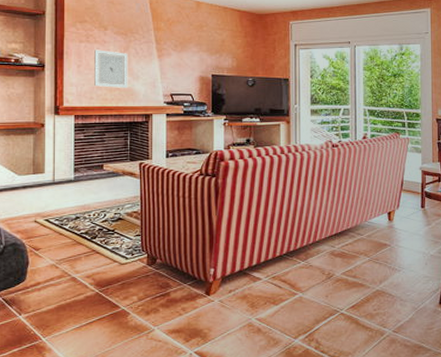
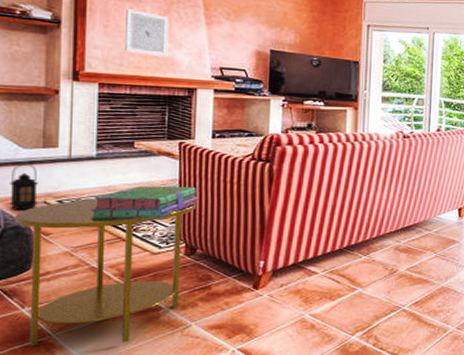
lantern: none [9,189,30,230] -> present [9,164,38,211]
side table: none [12,216,156,349] -> present [14,198,197,346]
stack of books: none [71,202,157,234] -> present [90,186,199,219]

